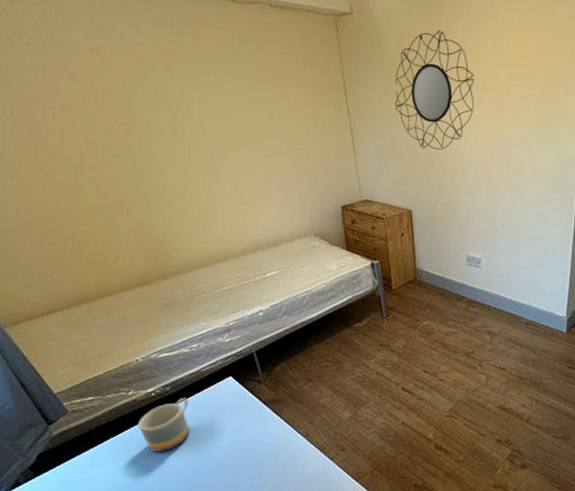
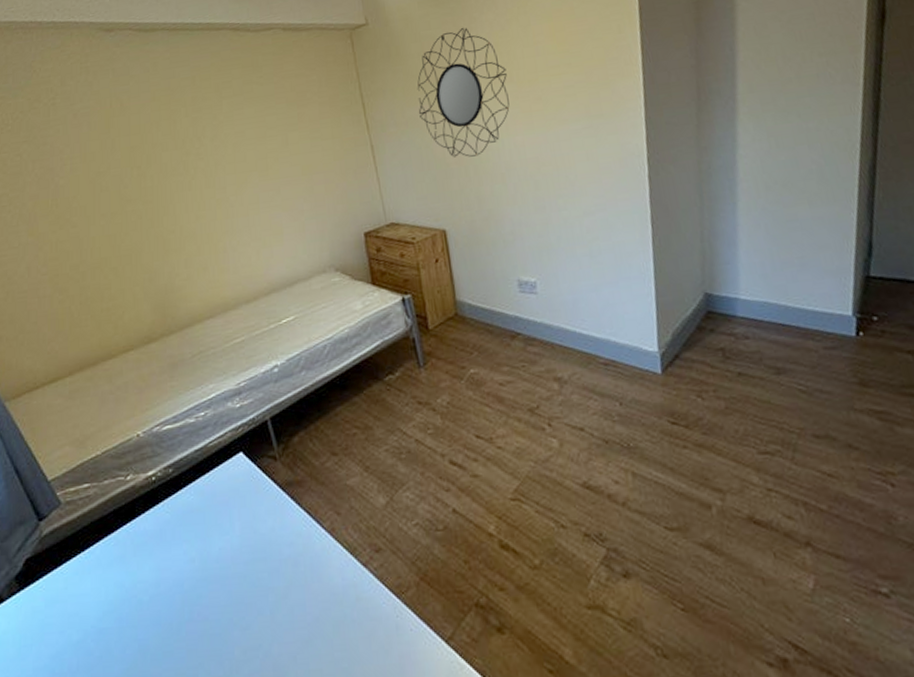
mug: present [137,398,191,452] -> none [135,482,194,556]

